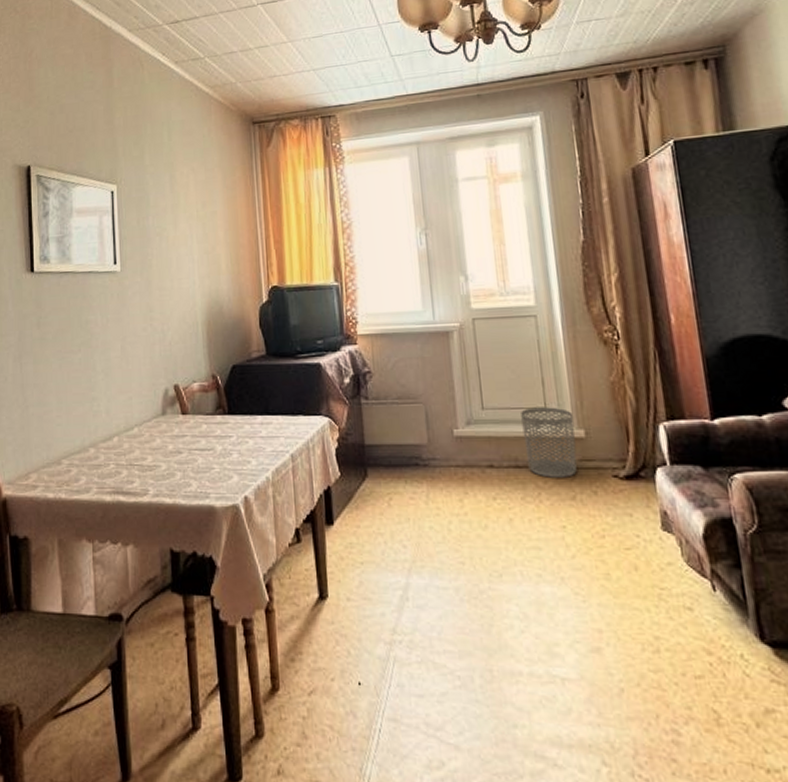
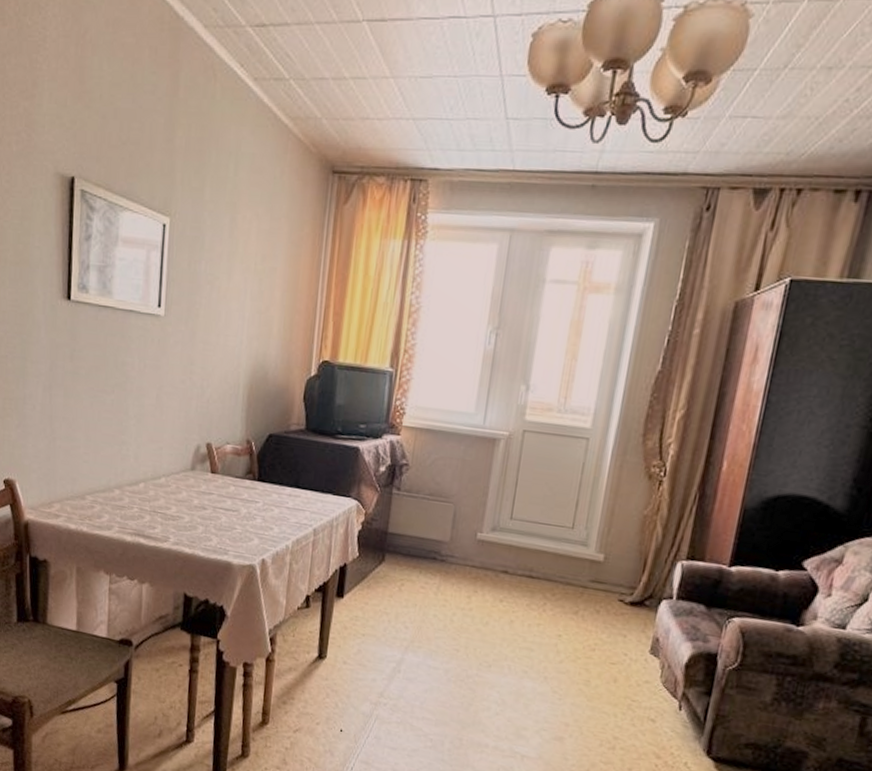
waste bin: present [521,407,577,478] -> none [541,525,598,595]

